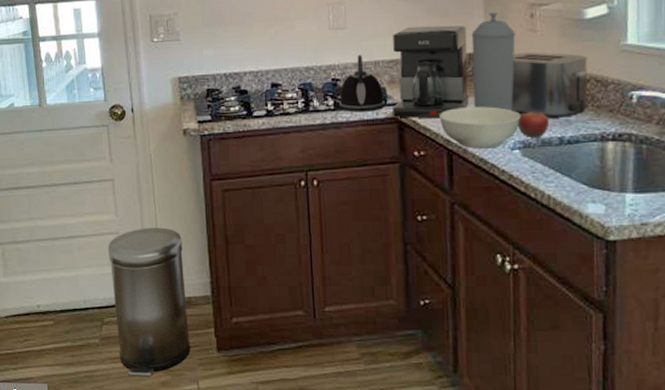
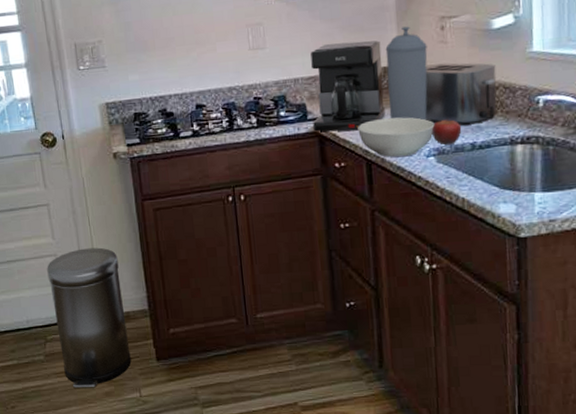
kettle: present [339,54,385,113] -> none [261,72,306,129]

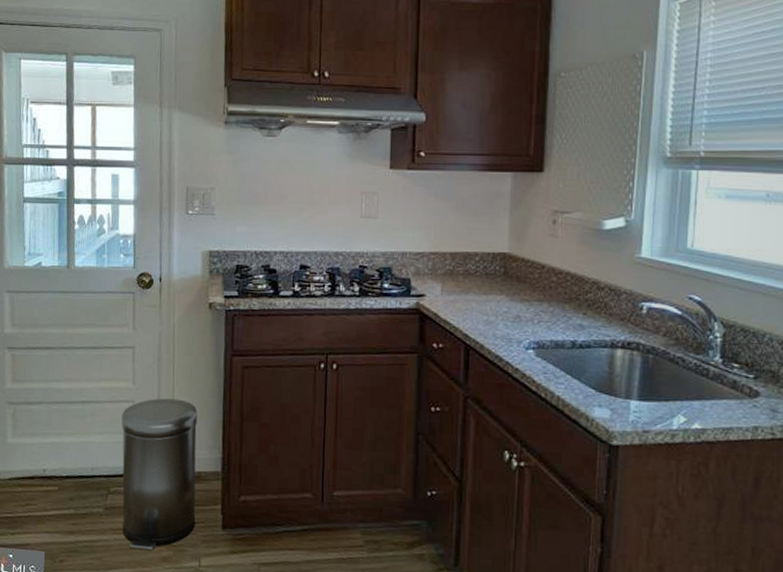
coffee maker: present [310,40,385,132] -> none [415,221,492,313]
bowl: present [358,117,435,158] -> none [460,304,537,346]
canister: present [385,26,428,121] -> none [493,215,537,312]
toaster: present [425,63,497,126] -> none [529,256,603,323]
fruit: present [431,117,462,145] -> none [533,311,564,339]

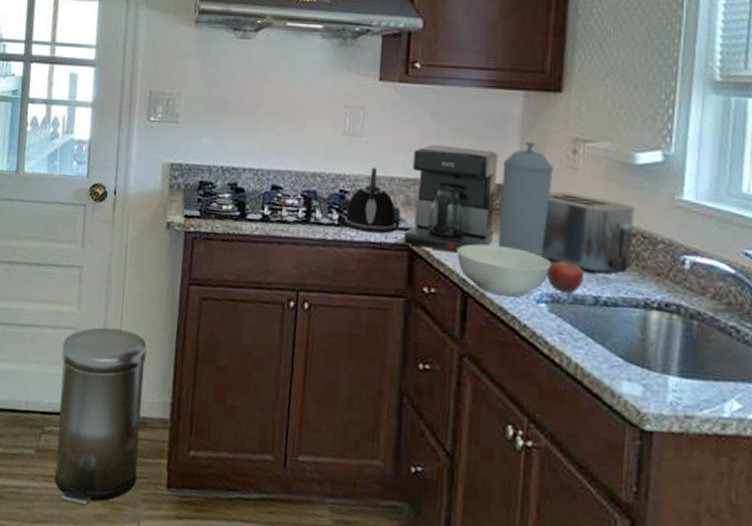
kettle: none [364,244,409,301] -> present [344,166,397,235]
coffee maker: none [415,221,492,313] -> present [404,144,498,253]
bowl: none [460,304,537,346] -> present [457,243,552,297]
canister: none [493,215,537,312] -> present [497,141,553,257]
toaster: none [529,256,603,323] -> present [541,191,635,275]
fruit: none [533,311,564,339] -> present [546,259,585,293]

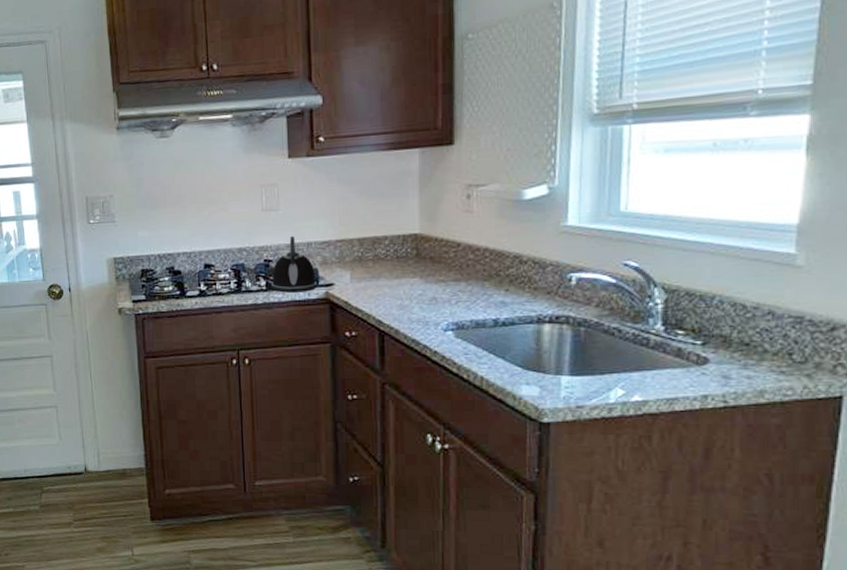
pedal bin: present [54,327,147,506] -> none [47,402,125,543]
coffee maker: present [404,144,498,253] -> none [324,206,402,300]
bowl: present [457,243,552,297] -> none [372,288,455,330]
canister: present [497,141,553,257] -> none [405,193,451,293]
toaster: present [541,191,635,275] -> none [445,233,526,301]
fruit: present [546,259,585,293] -> none [450,290,484,319]

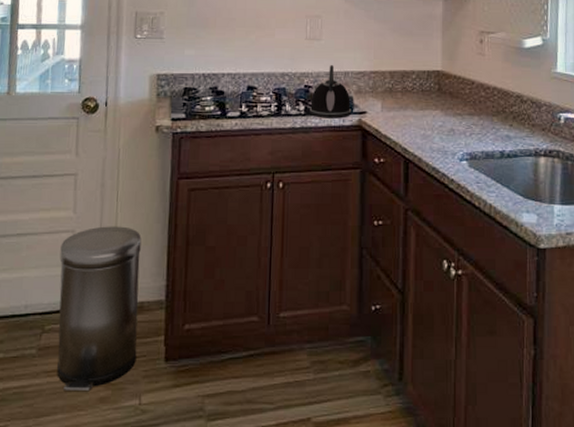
pedal bin: none [47,402,125,543] -> present [57,226,142,392]

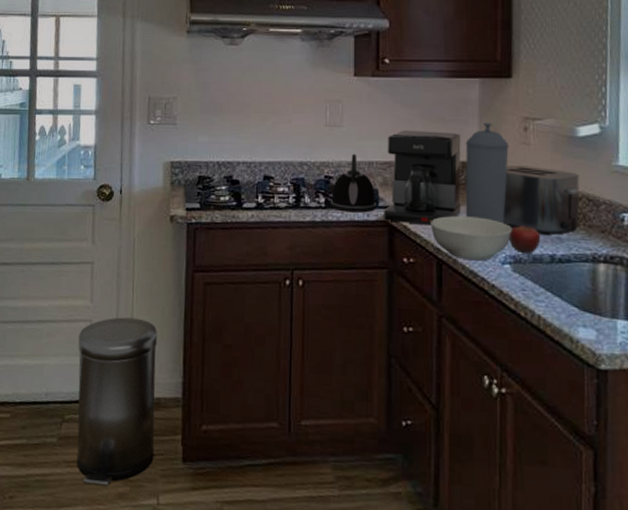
coffee maker: none [358,42,426,128] -> present [384,129,461,225]
bowl: none [399,119,469,159] -> present [431,216,513,261]
canister: none [429,36,467,125] -> present [465,123,509,224]
toaster: none [461,73,525,135] -> present [503,165,580,236]
fruit: none [466,124,493,150] -> present [508,223,541,253]

